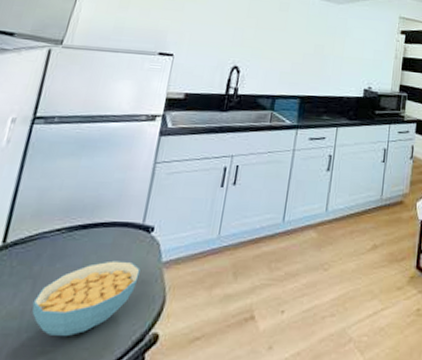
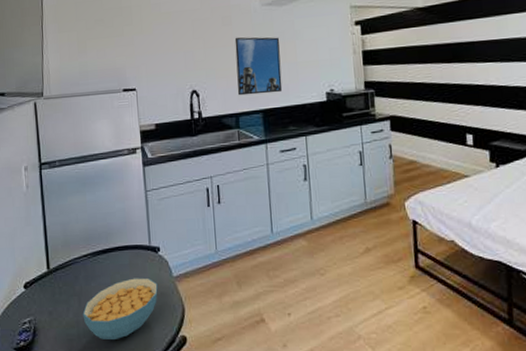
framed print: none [279,23,331,82] -> present [234,37,283,96]

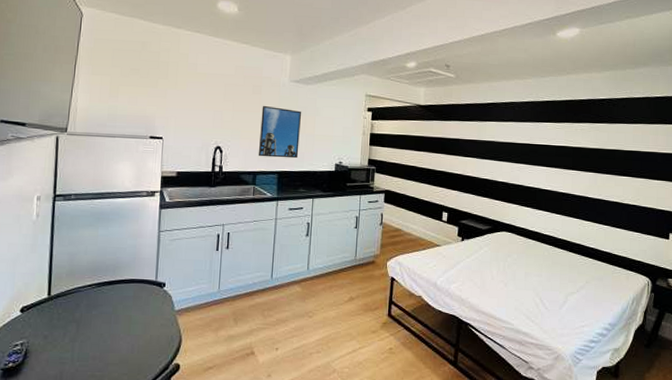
cereal bowl: present [82,277,158,339] -> none [79,309,159,364]

